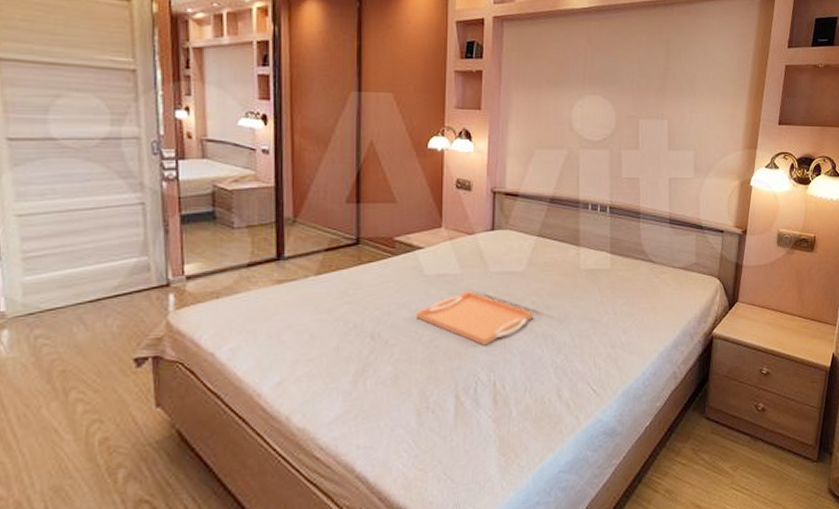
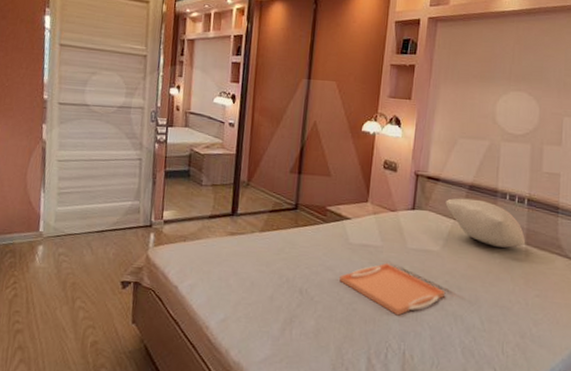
pillow: none [526,212,611,260] -> present [445,198,526,248]

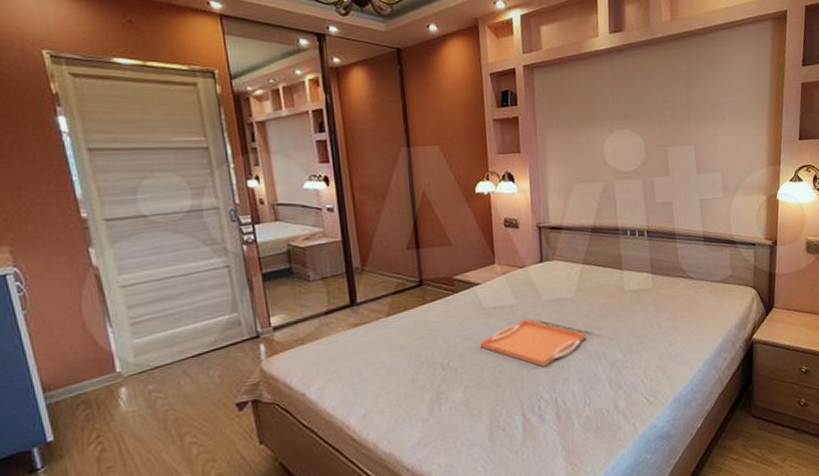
pillow: present [445,198,526,248] -> none [571,240,652,282]

